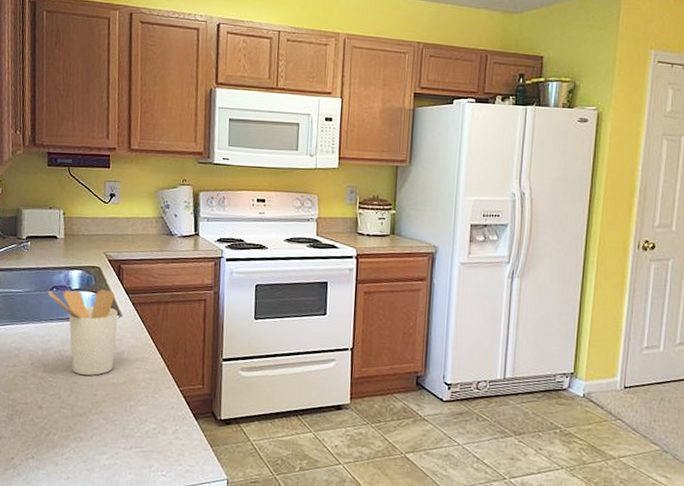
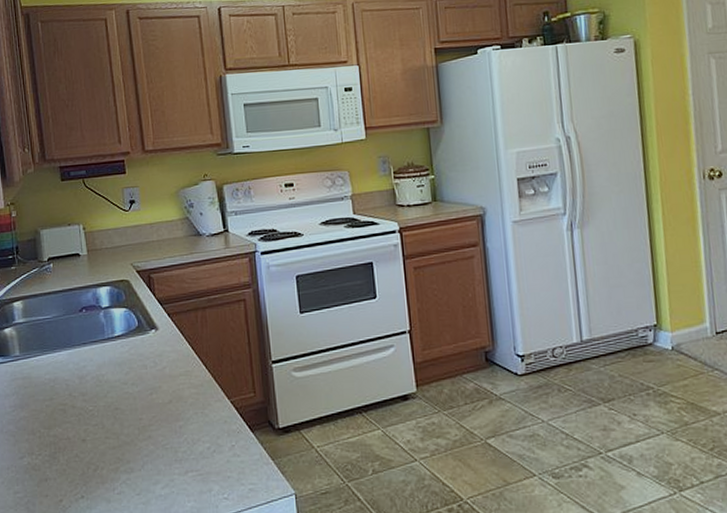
utensil holder: present [47,289,118,376] -> none [77,303,156,399]

